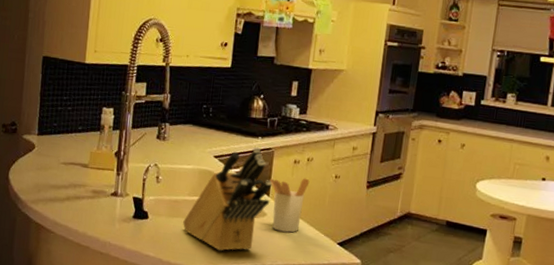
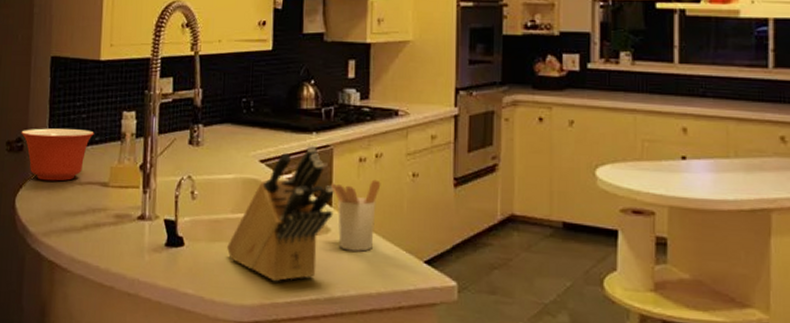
mixing bowl: none [15,115,78,160] -> present [21,128,94,181]

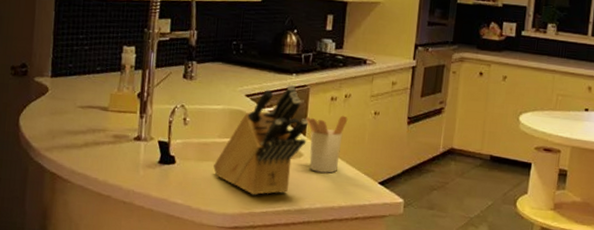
mixing bowl: present [21,128,94,181] -> none [25,56,96,104]

